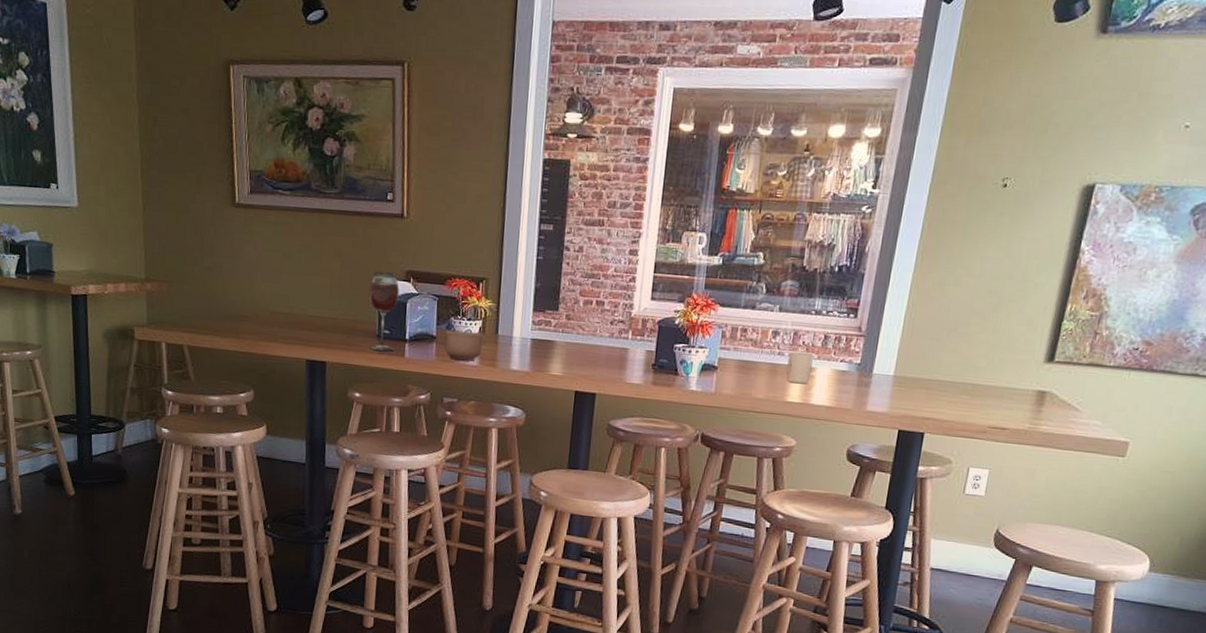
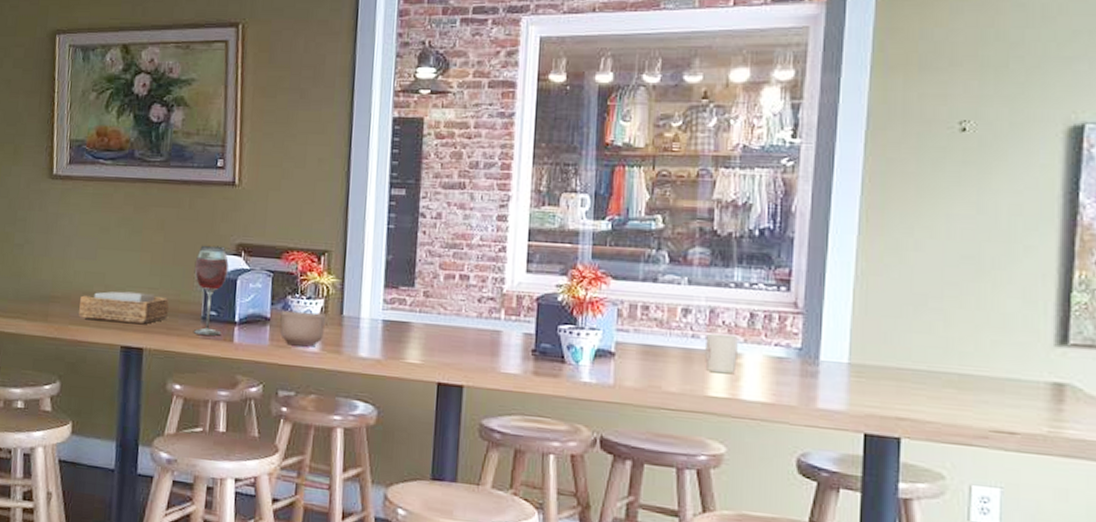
napkin holder: none [266,311,347,340] -> present [78,291,169,324]

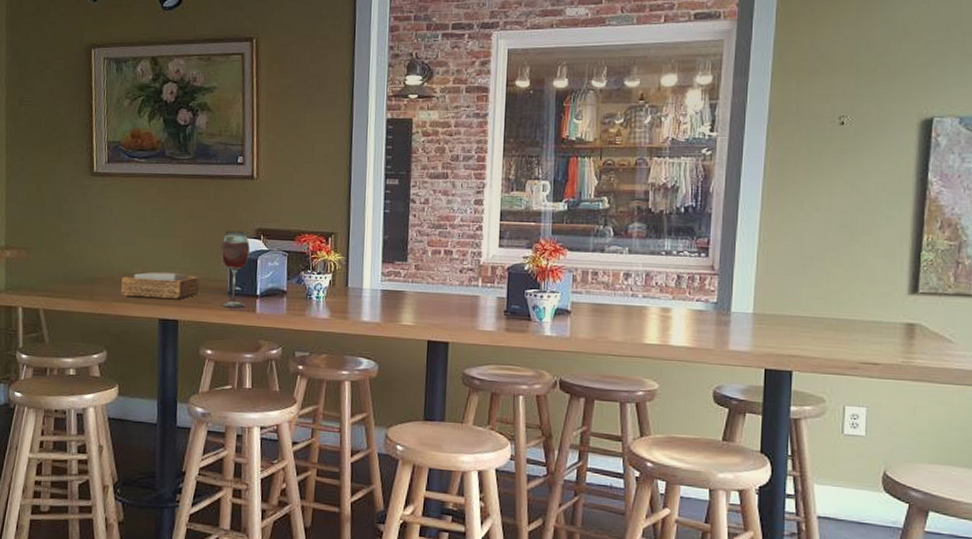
teacup: present [279,310,325,347] -> none [295,284,333,314]
mug: present [705,333,738,374] -> none [642,292,668,325]

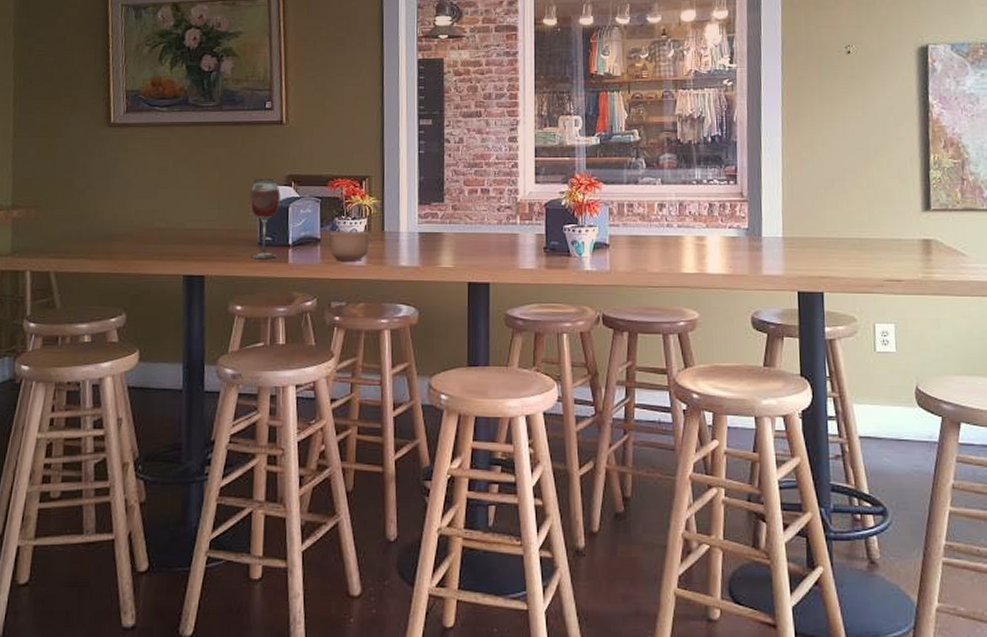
napkin holder: present [120,272,199,299] -> none [140,225,227,253]
teacup: none [295,284,333,314] -> present [329,231,369,261]

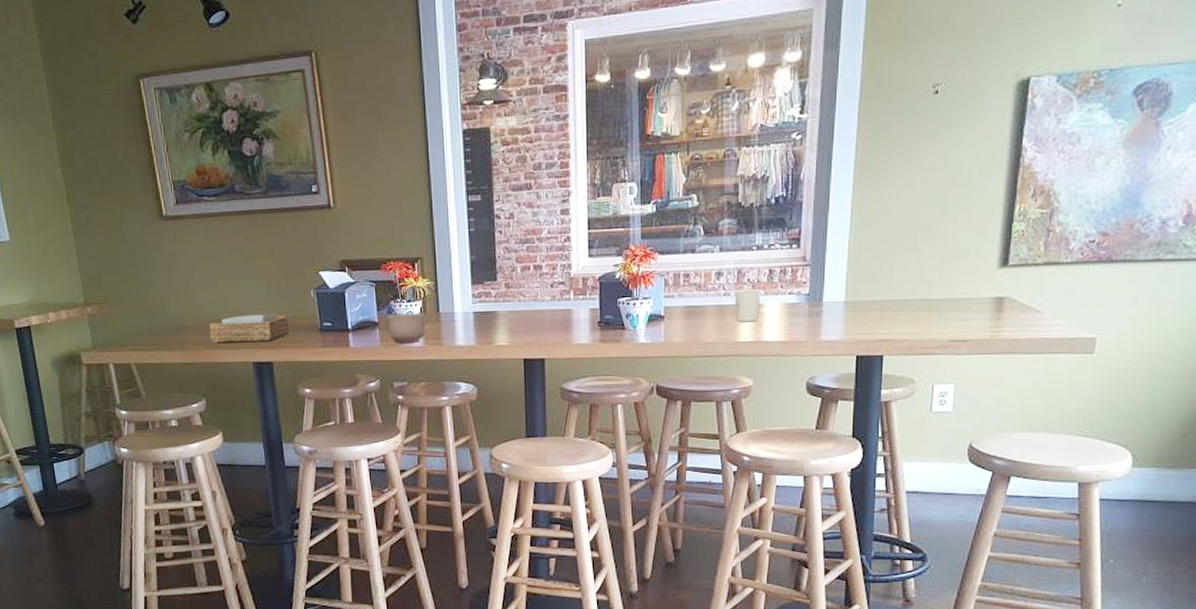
napkin holder: none [140,225,227,253] -> present [209,313,289,343]
wineglass: present [249,178,280,258] -> none [305,264,338,344]
mug: none [678,222,702,254] -> present [735,289,760,323]

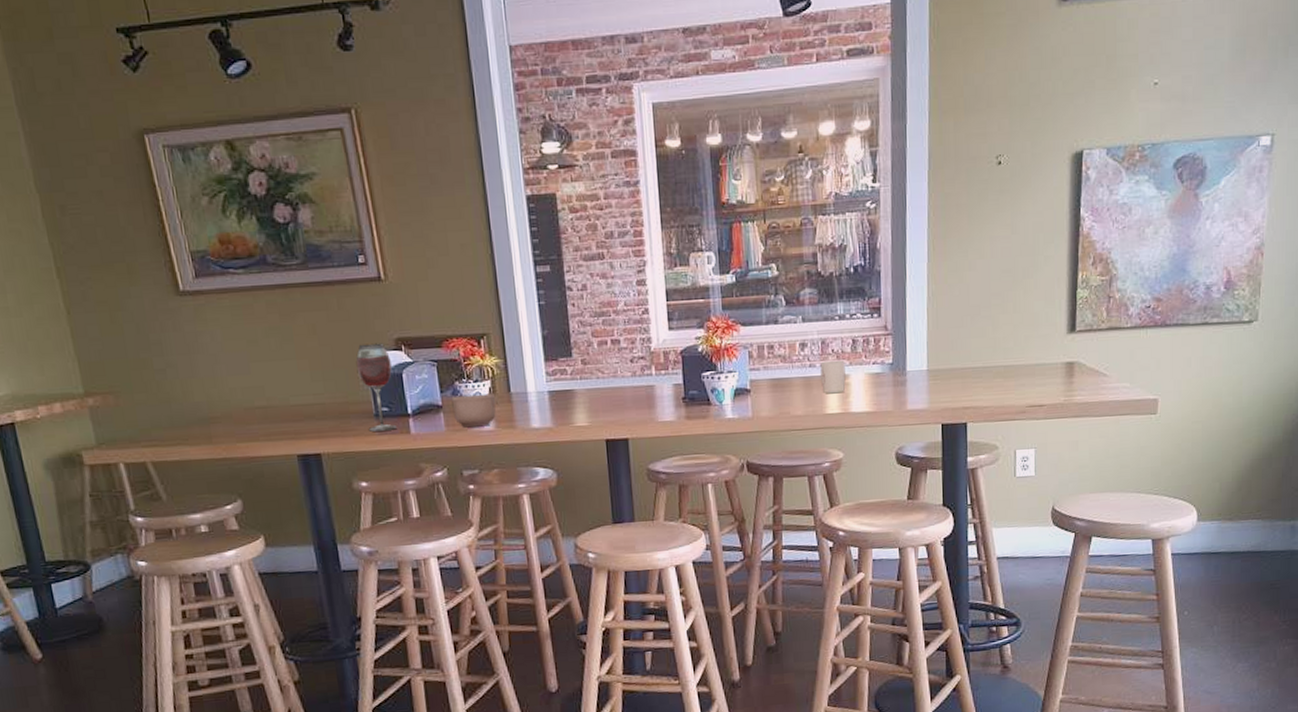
napkin holder: present [209,313,289,343] -> none [243,399,339,434]
wineglass: none [305,264,338,344] -> present [355,343,397,432]

